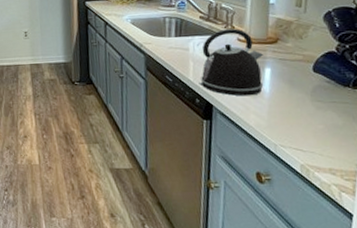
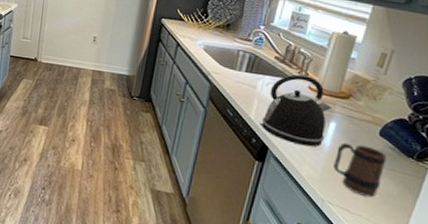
mug: none [277,84,326,133] -> present [333,142,387,197]

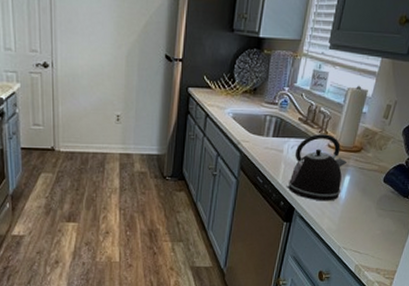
mug: present [333,142,387,197] -> none [347,193,389,237]

